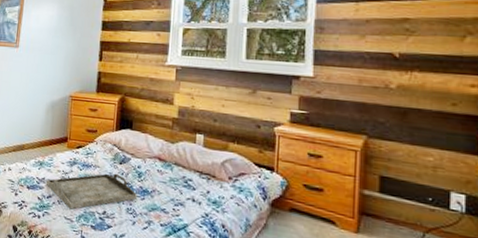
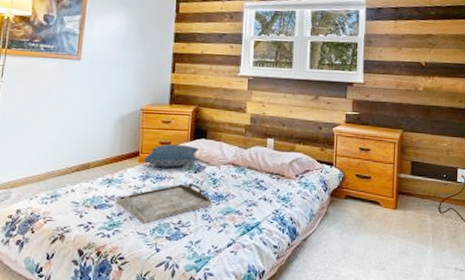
pillow: none [71,132,125,157] -> present [143,144,200,167]

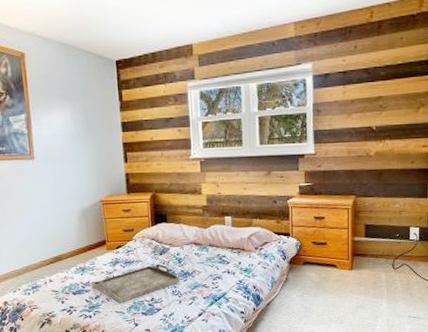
pillow: present [143,144,200,167] -> none [110,230,162,252]

